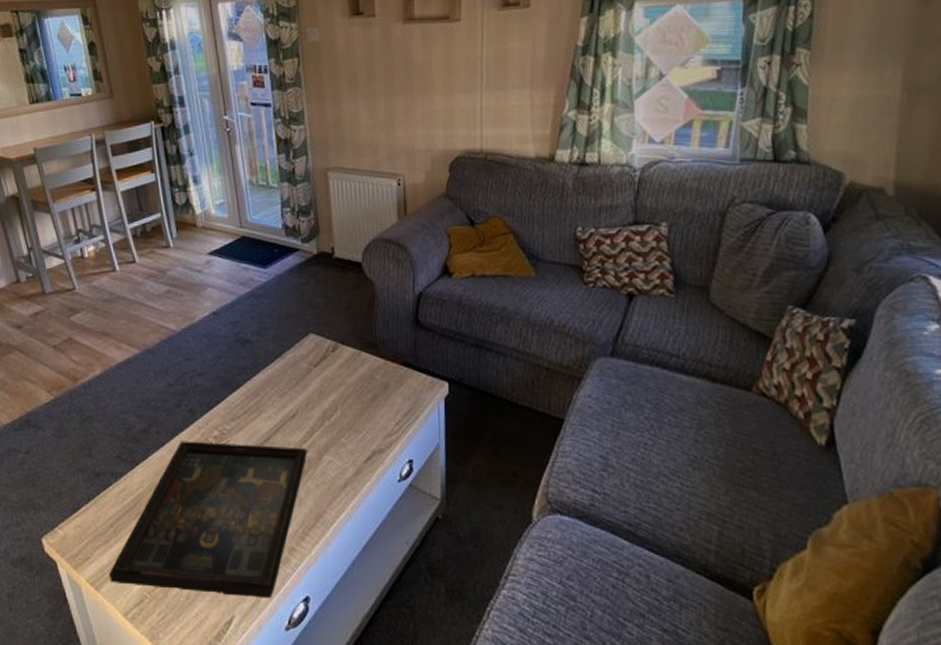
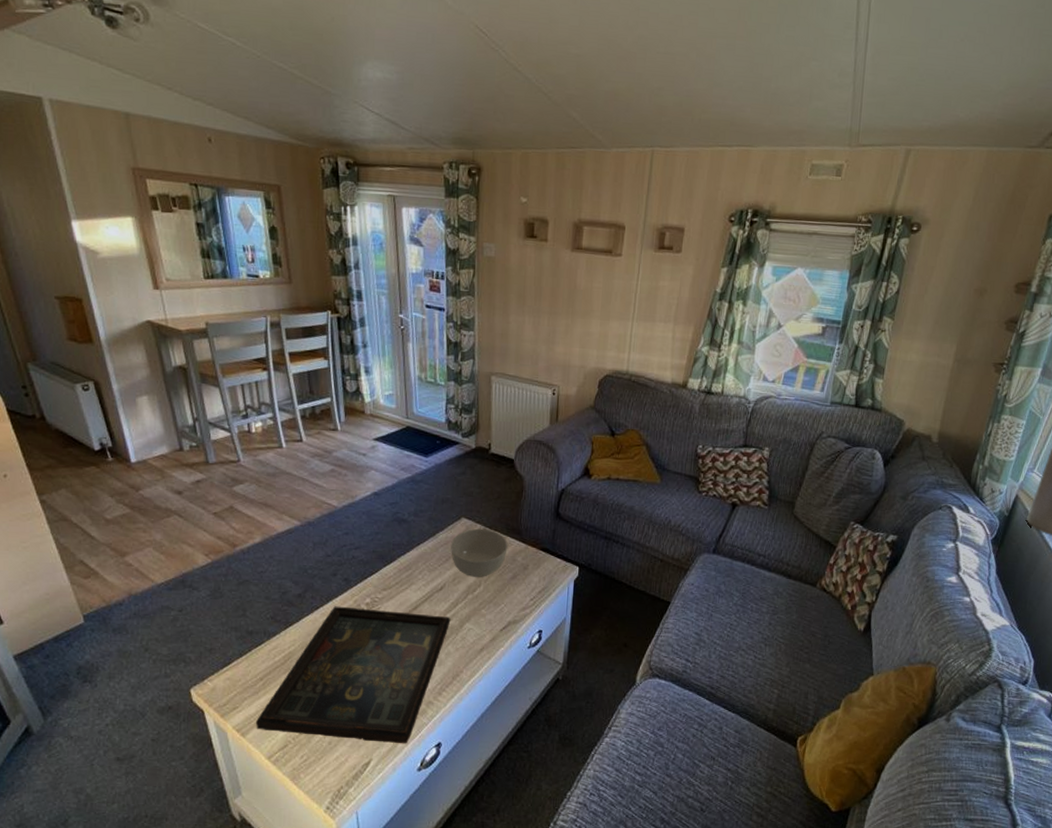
bowl: none [299,344,364,400] -> present [450,528,508,577]

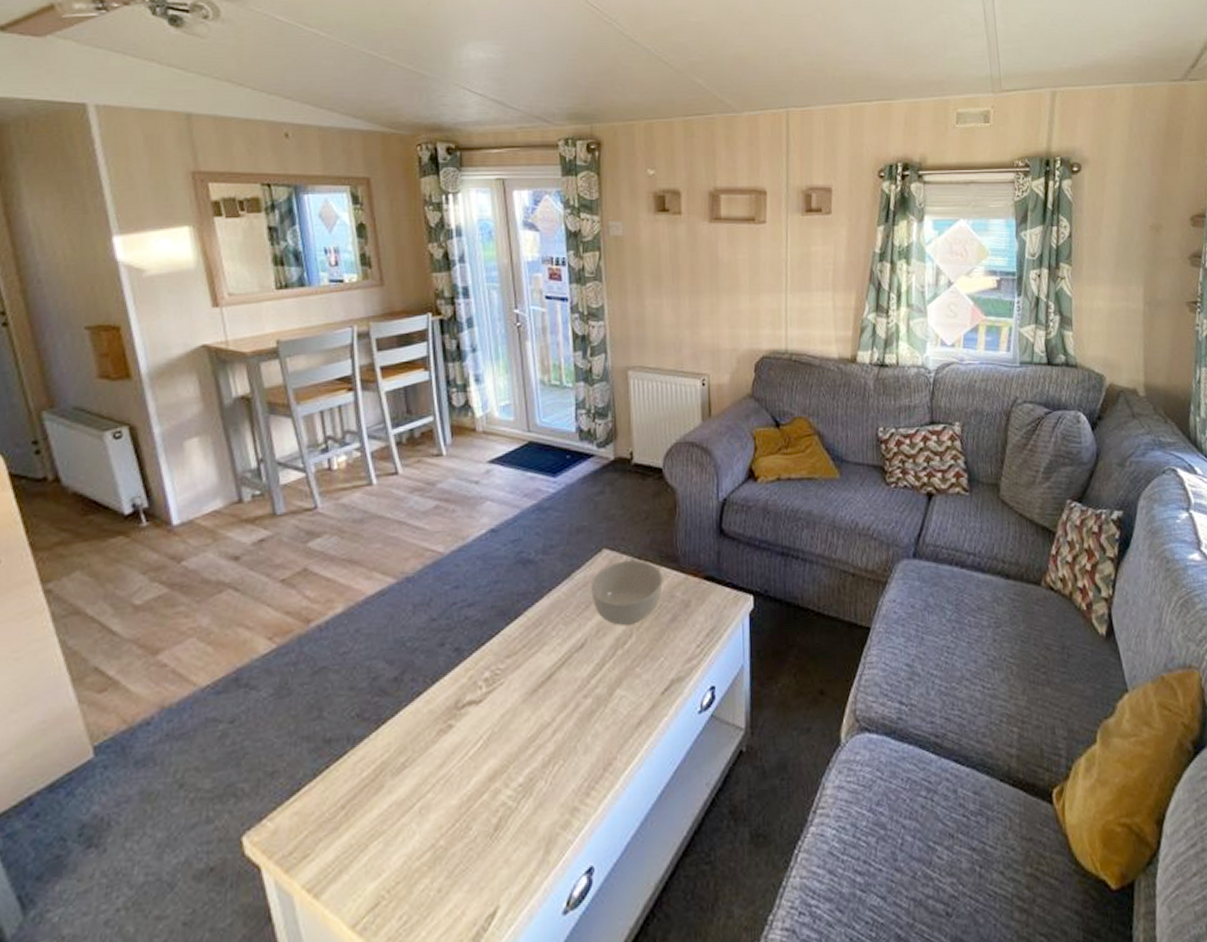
decorative tray: present [255,606,451,744] -> none [334,683,597,885]

